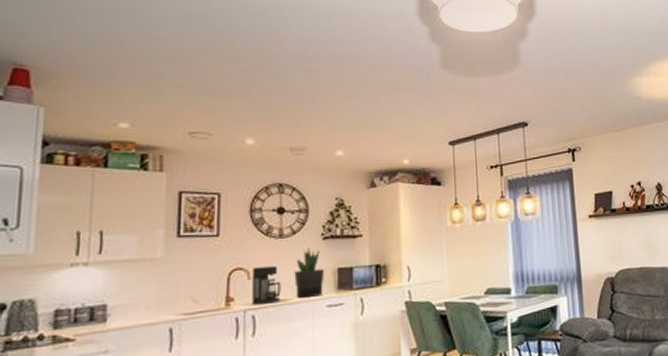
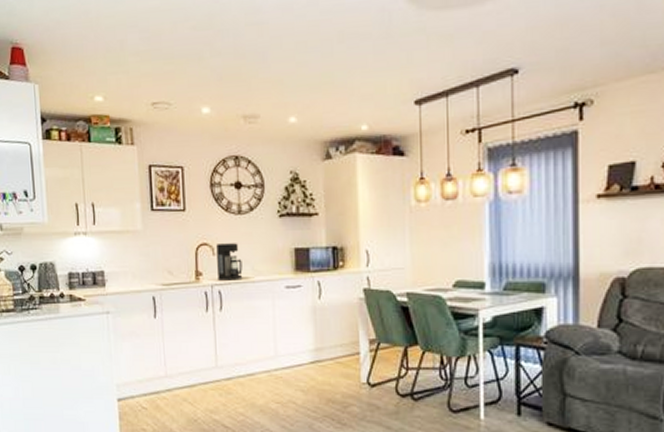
planter: present [294,247,325,298] -> none [253,225,282,277]

